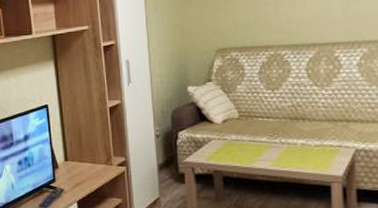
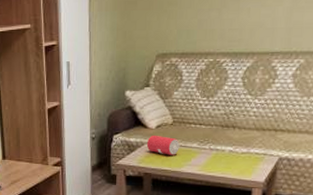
speaker: none [213,130,249,151] -> present [146,135,180,155]

